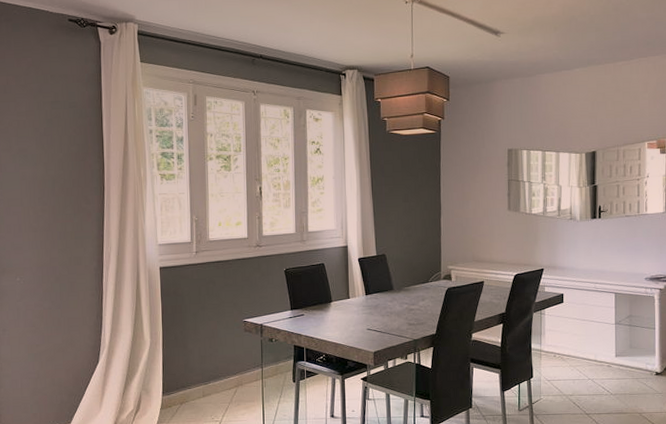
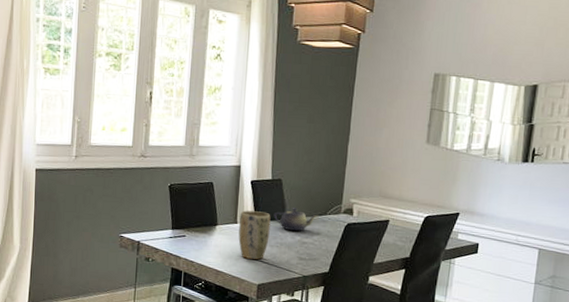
plant pot: none [351,285,380,330] -> present [238,210,271,260]
teapot: none [381,279,421,300] -> present [273,208,318,232]

